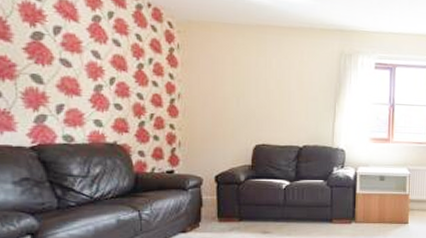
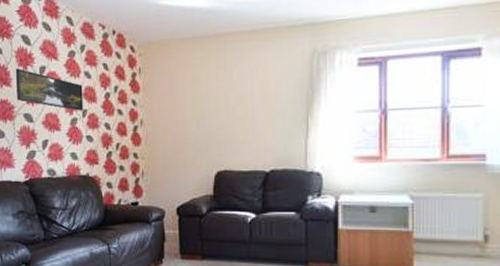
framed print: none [18,23,111,78] -> present [15,68,83,111]

